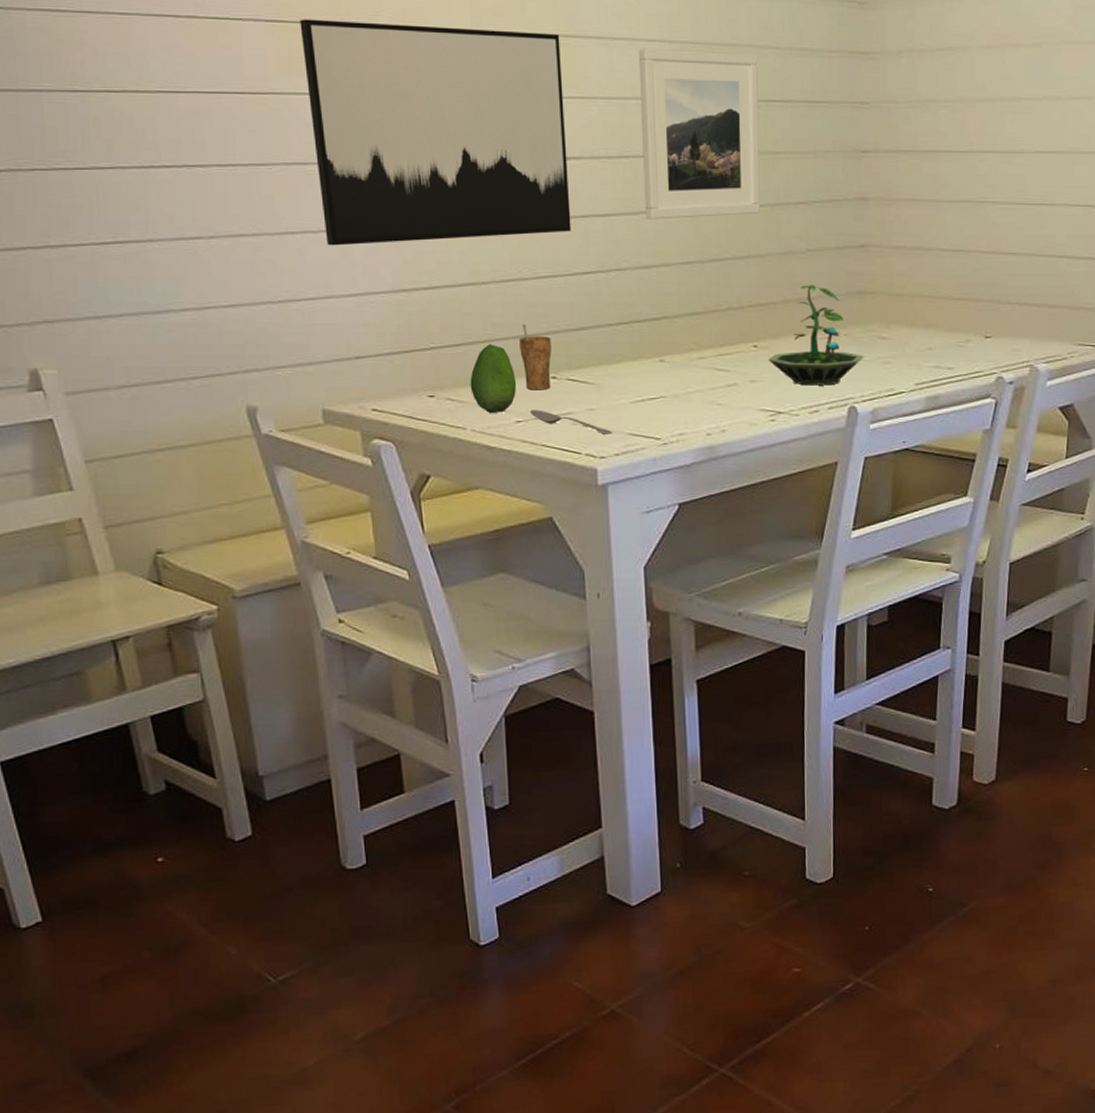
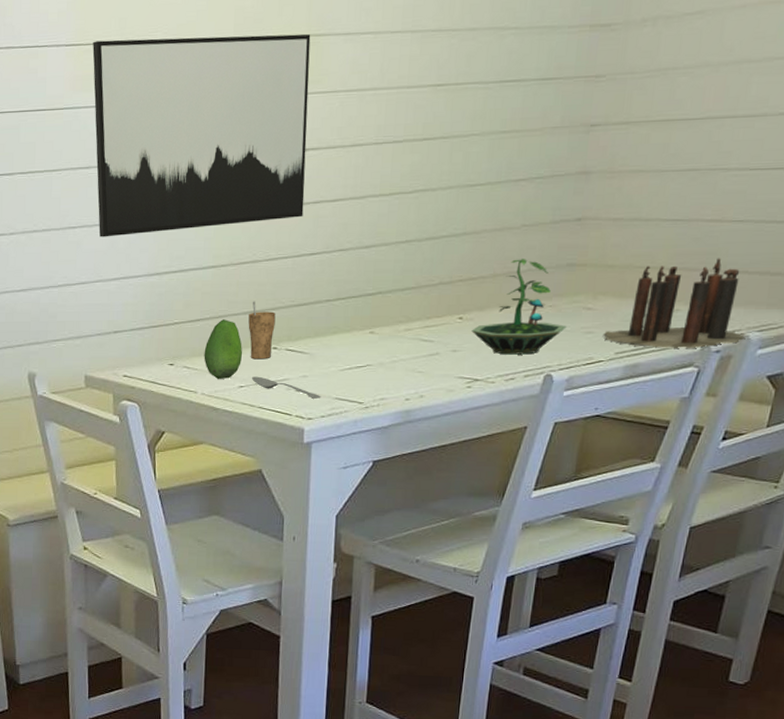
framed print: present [639,48,760,220] -> none [371,36,497,203]
candle: none [901,289,1035,379] -> present [603,258,746,348]

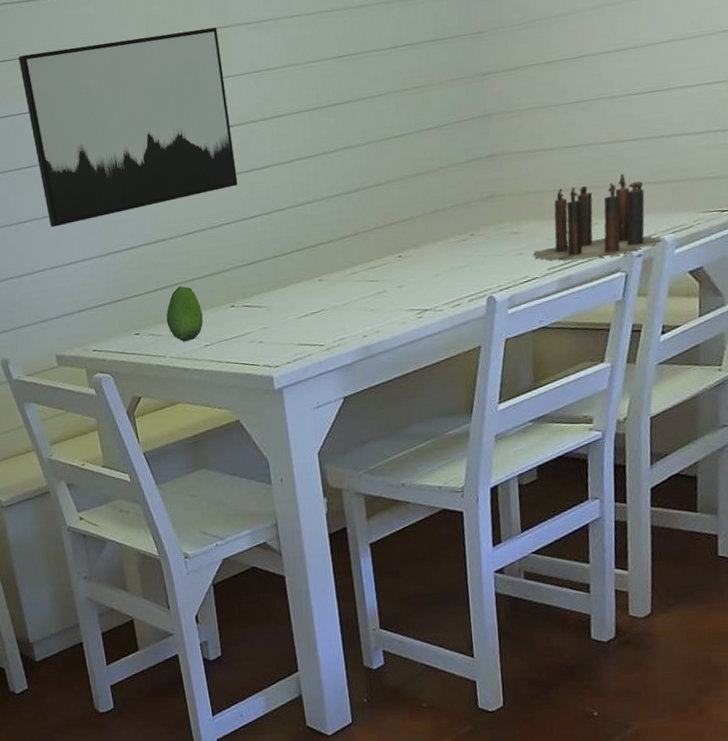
cup: present [248,301,276,360] -> none [203,266,230,319]
spoon: present [251,376,321,399] -> none [215,334,284,348]
terrarium: present [471,259,567,355] -> none [412,196,498,284]

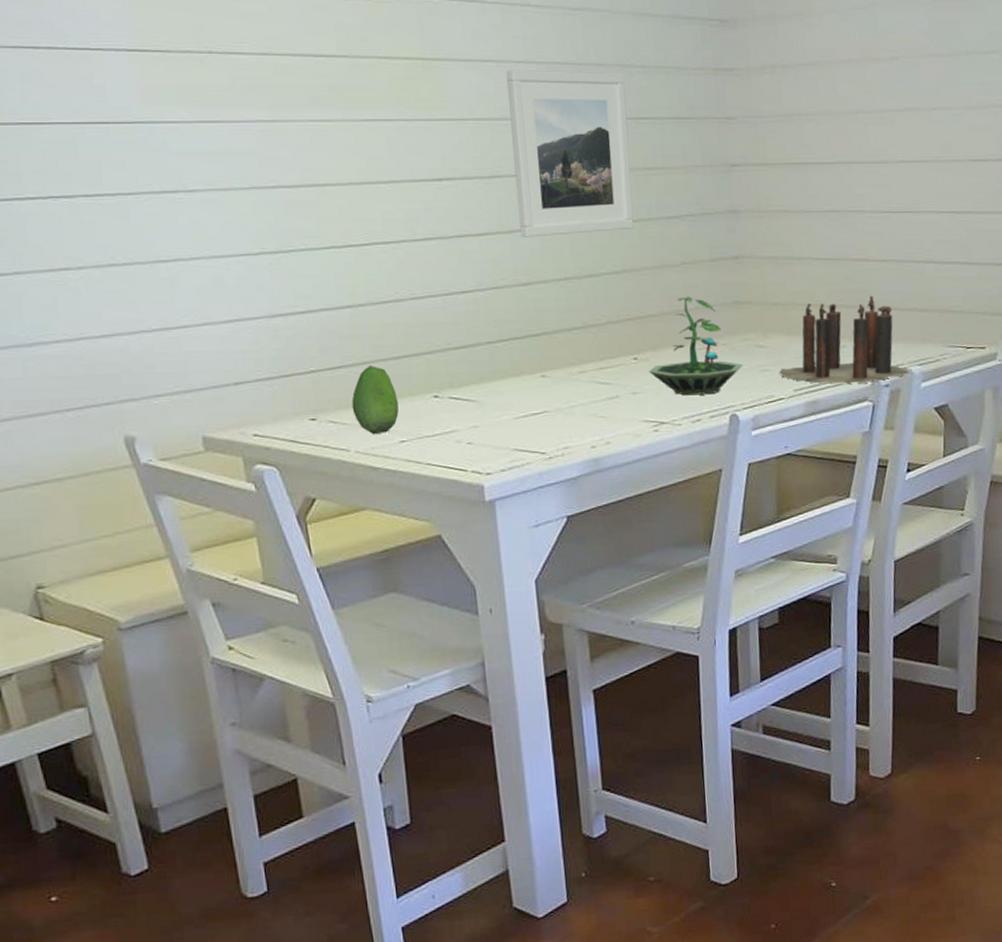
wall art: present [18,27,238,228] -> none [162,48,447,273]
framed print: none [283,10,395,165] -> present [506,69,634,238]
terrarium: none [412,196,498,284] -> present [649,297,743,396]

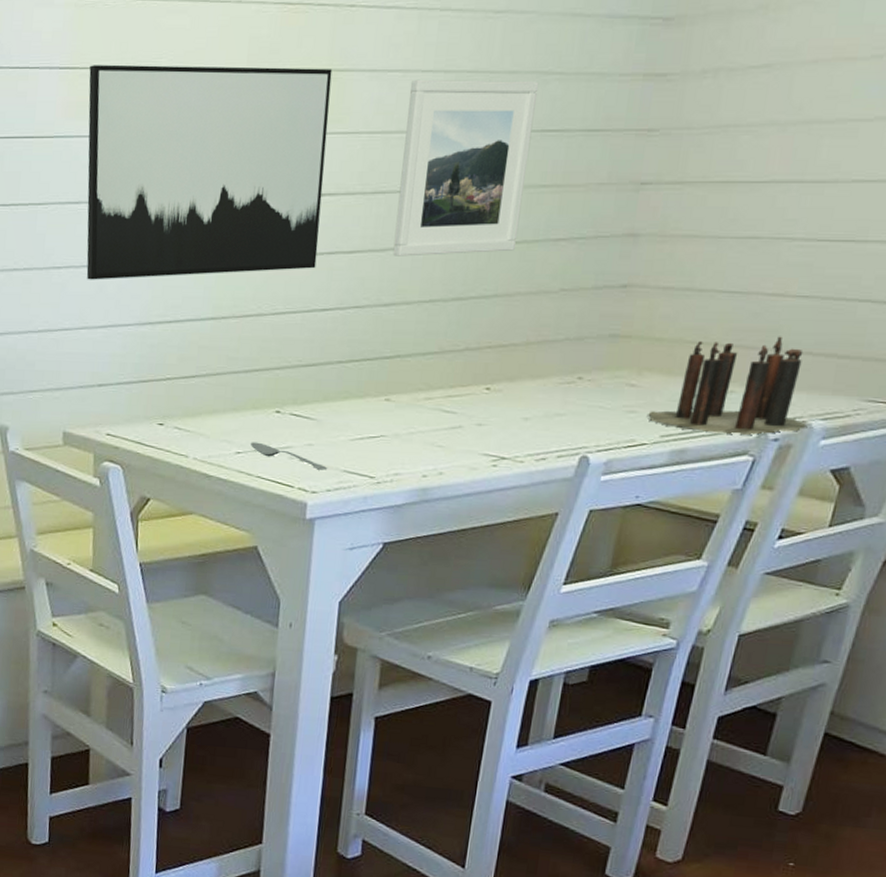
wall art: none [162,48,447,273] -> present [86,64,333,280]
fruit: present [351,366,399,435] -> none [197,377,242,444]
spoon: none [413,429,498,451] -> present [250,442,328,470]
terrarium: present [649,297,743,396] -> none [499,326,607,433]

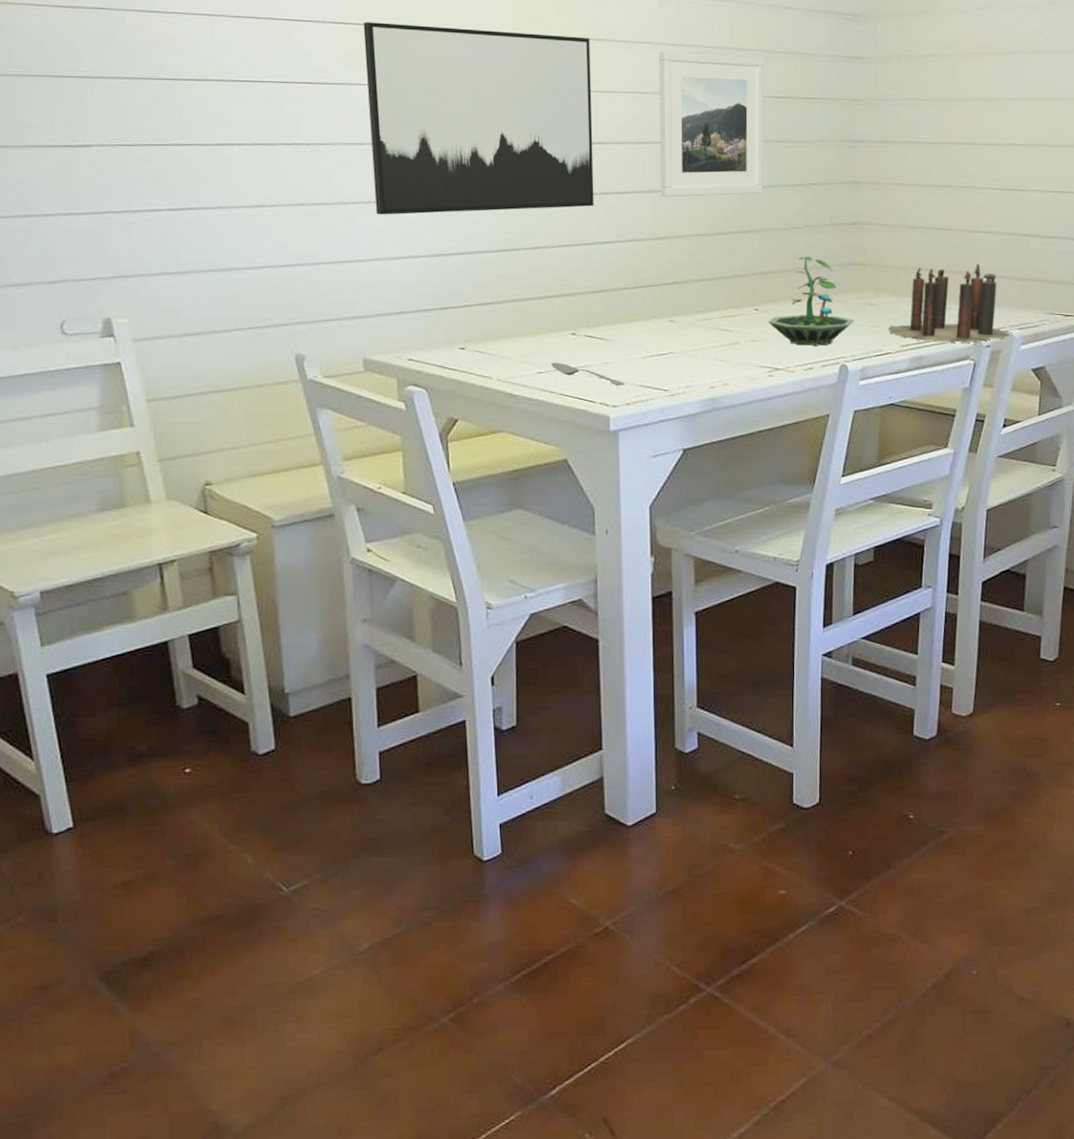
terrarium: none [499,326,607,433] -> present [768,256,855,346]

